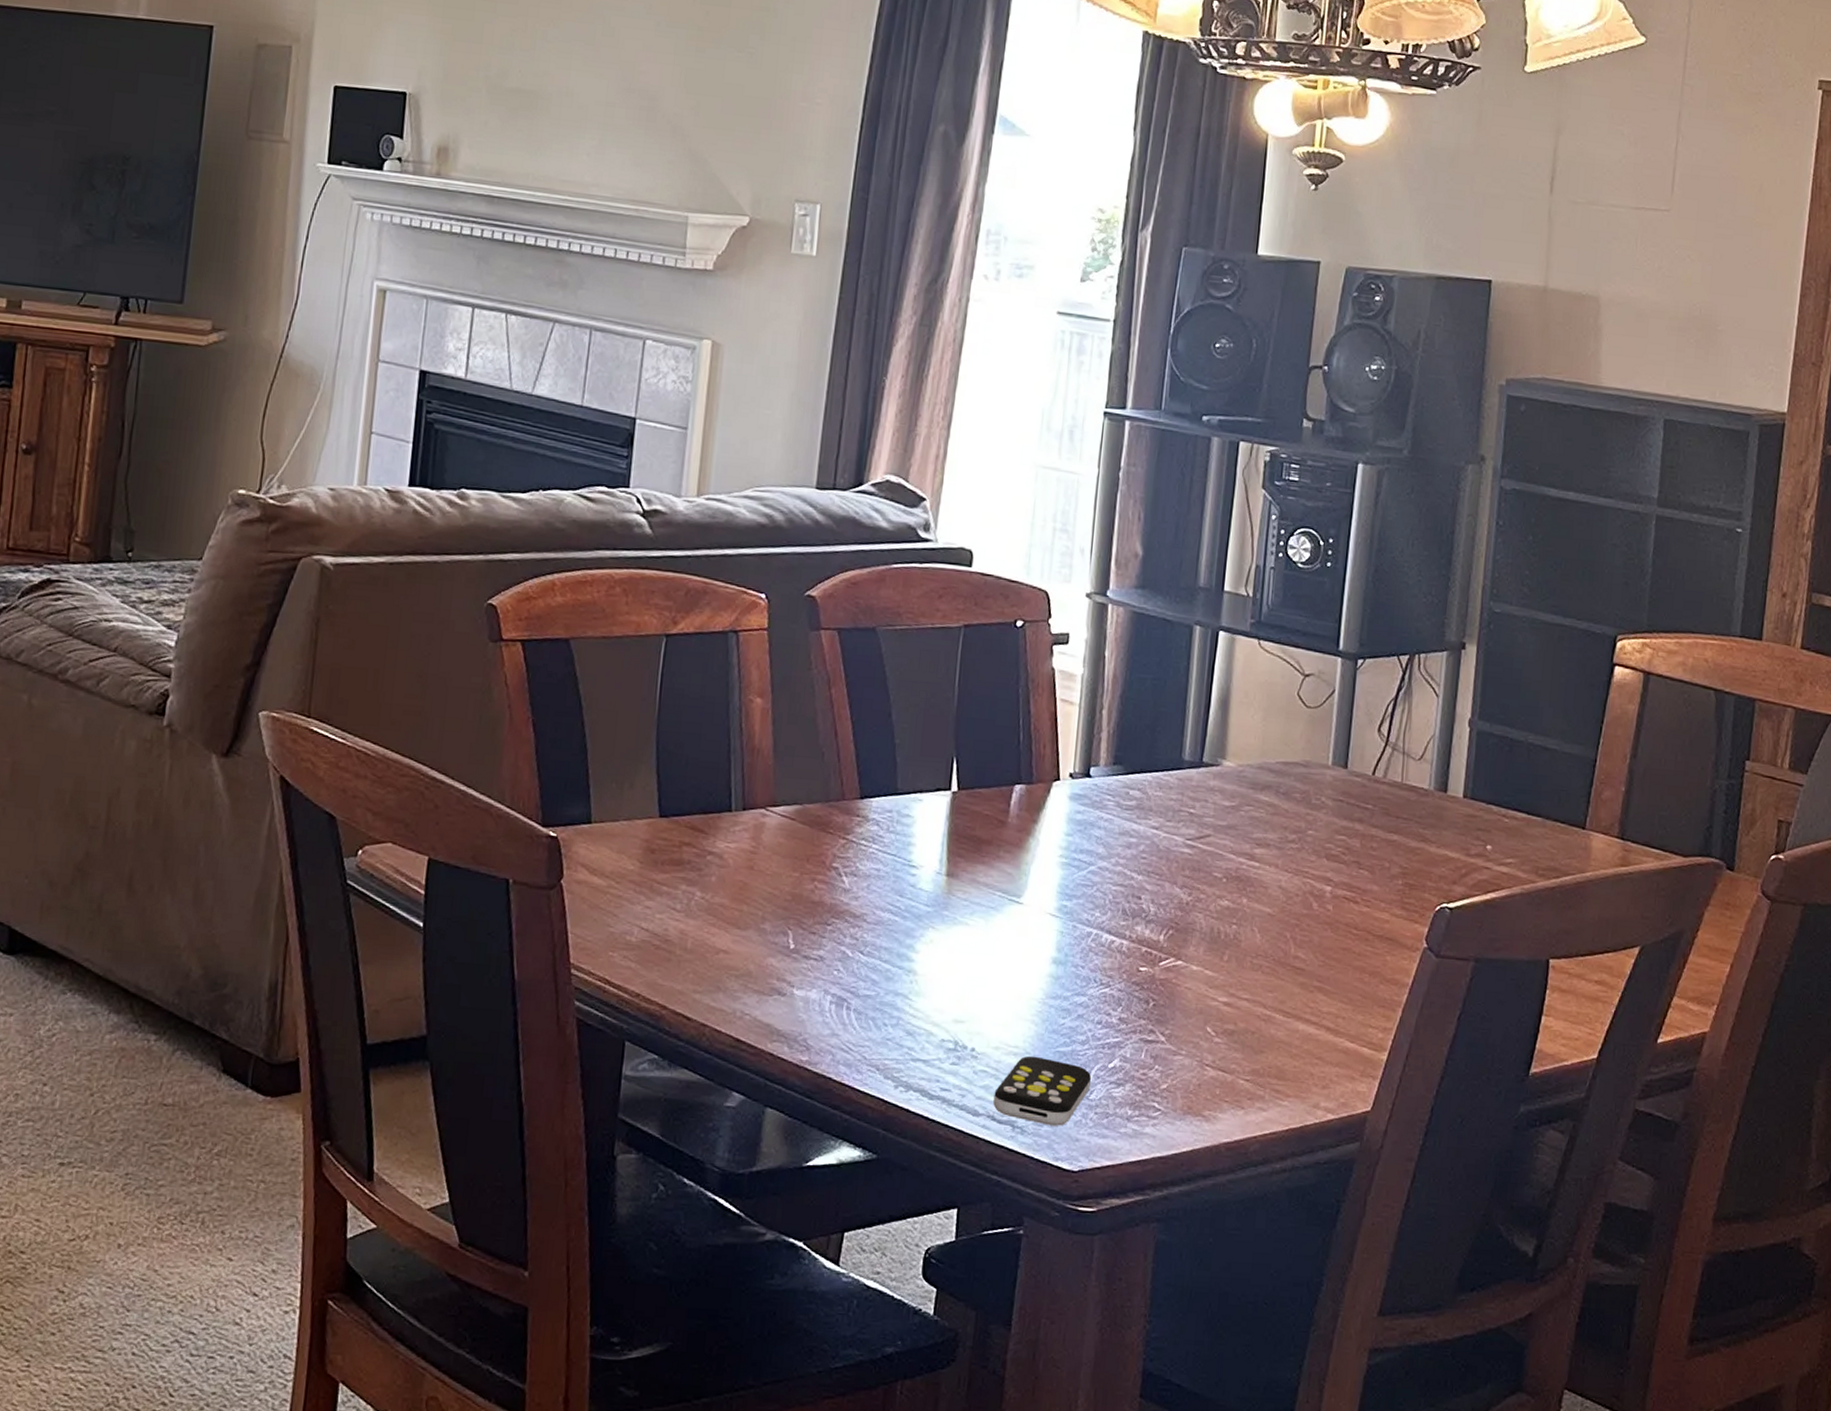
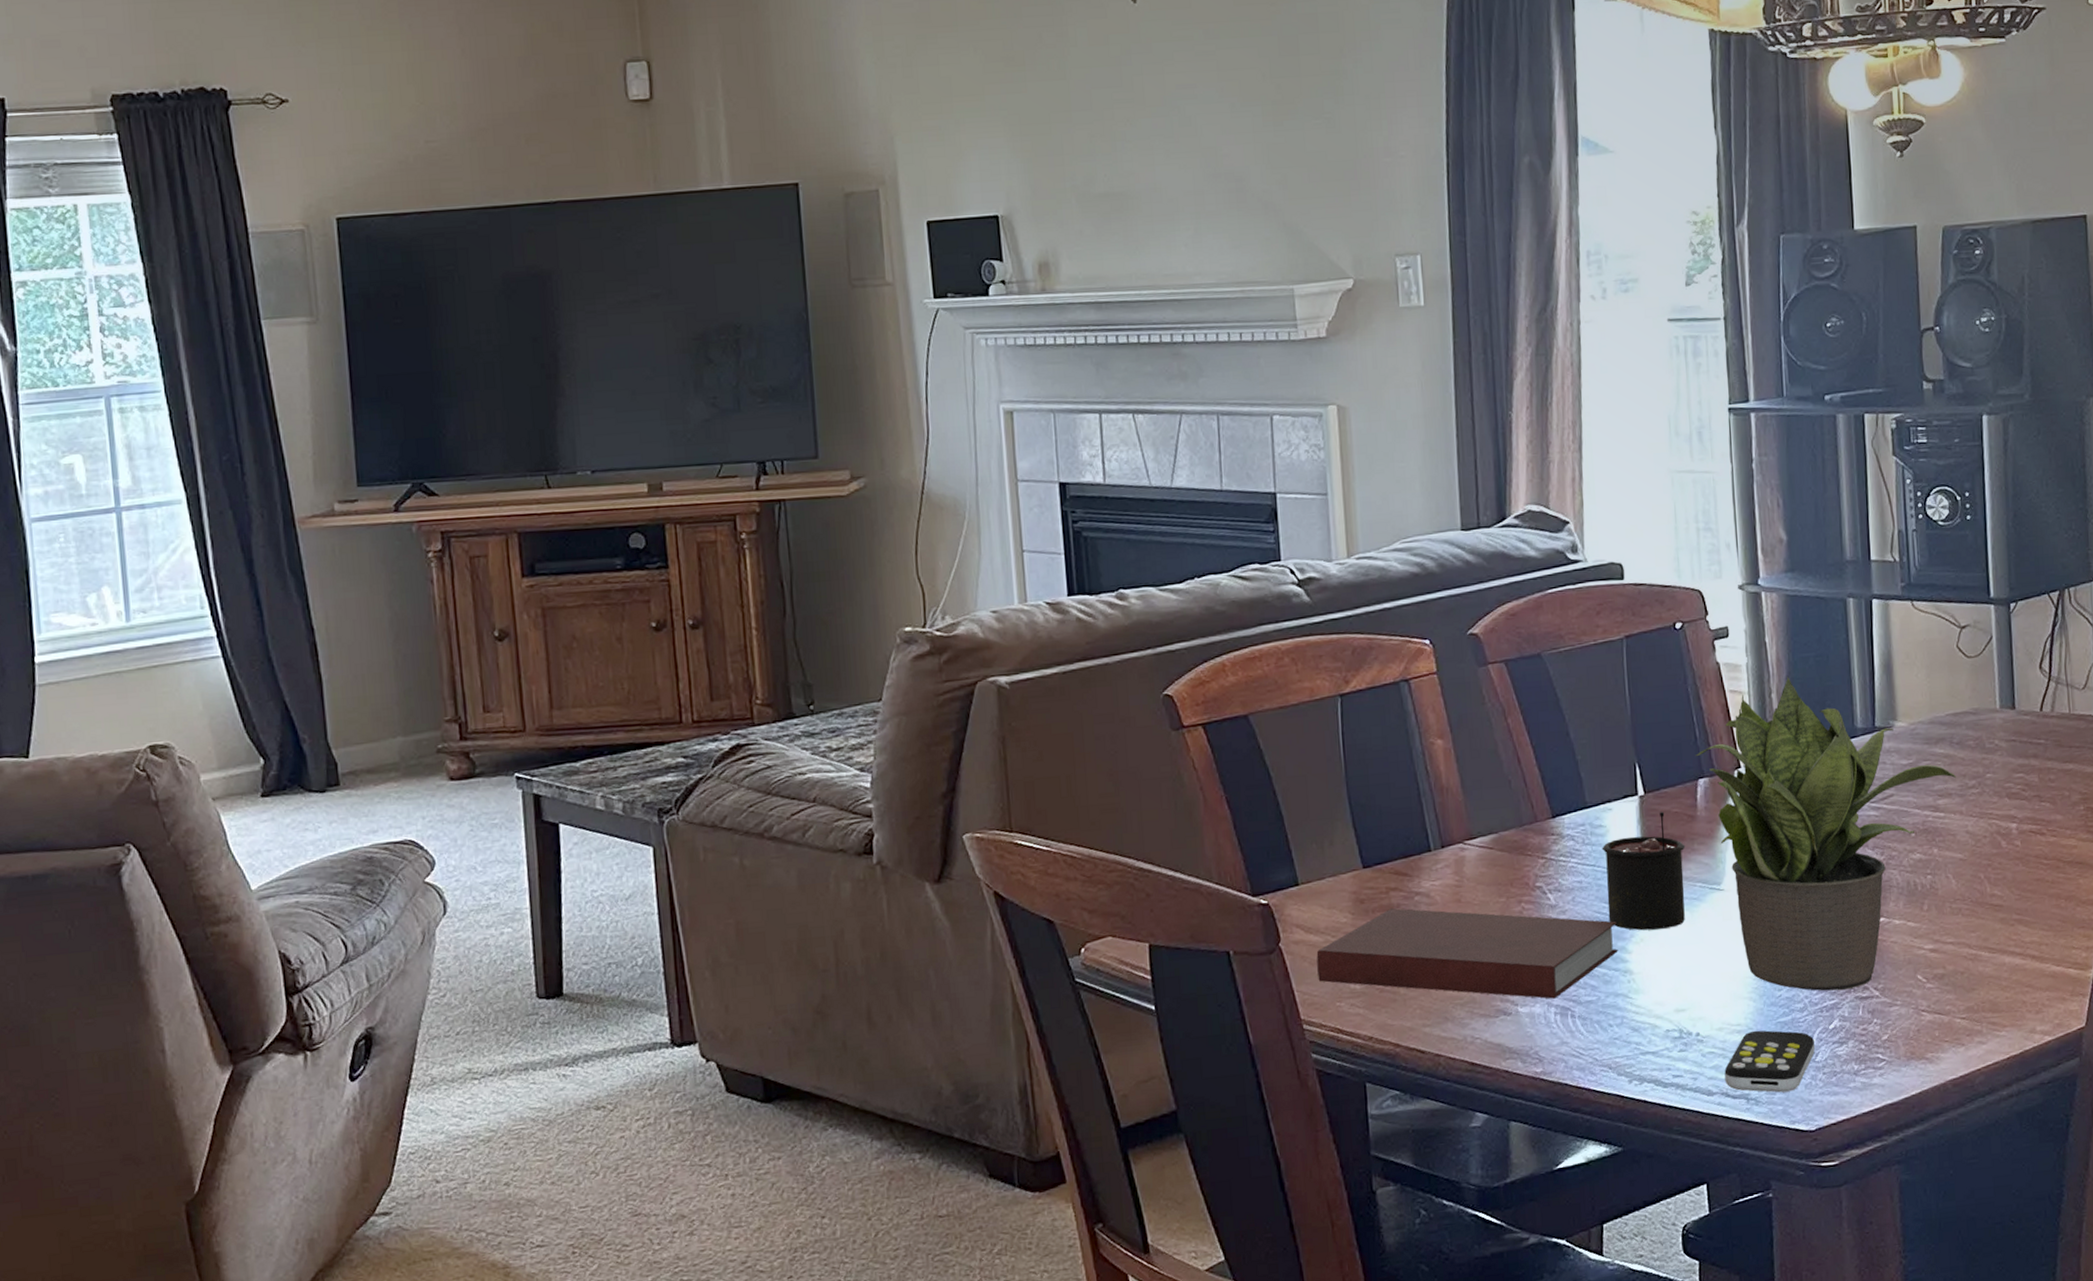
notebook: none [594,864,908,987] -> present [1316,908,1618,999]
candle: none [901,811,991,934] -> present [1601,812,1686,931]
potted plant: none [1015,694,1277,1029] -> present [1695,675,1956,991]

